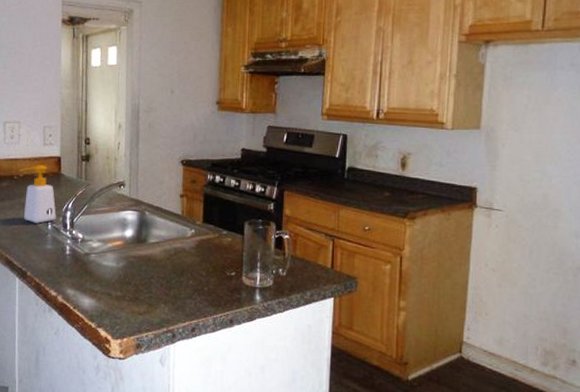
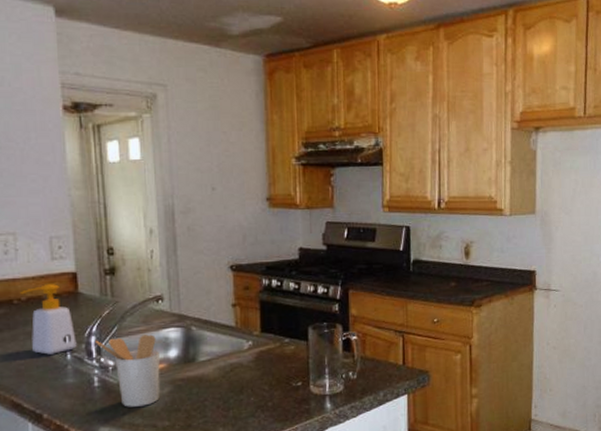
utensil holder: none [69,214,118,276] -> present [94,334,160,407]

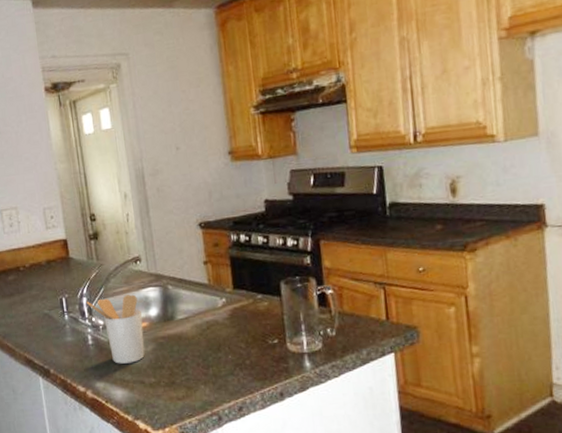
soap bottle: present [19,283,77,355] -> none [24,250,72,316]

